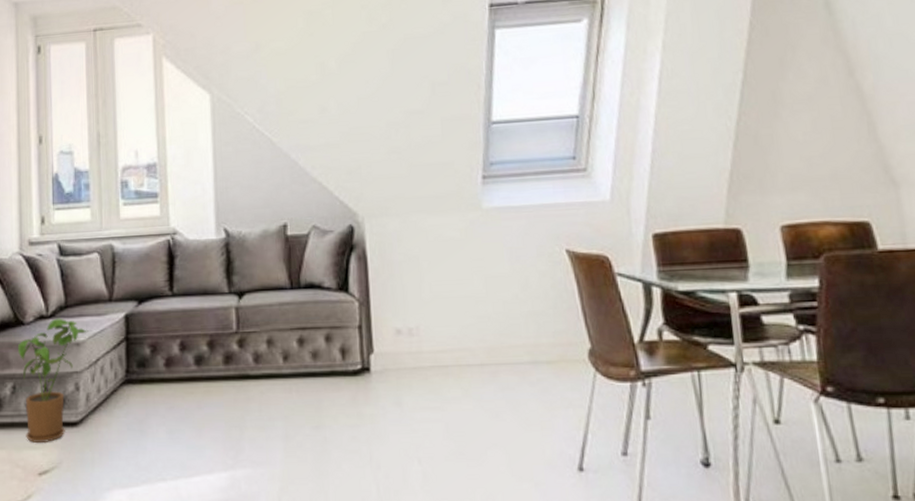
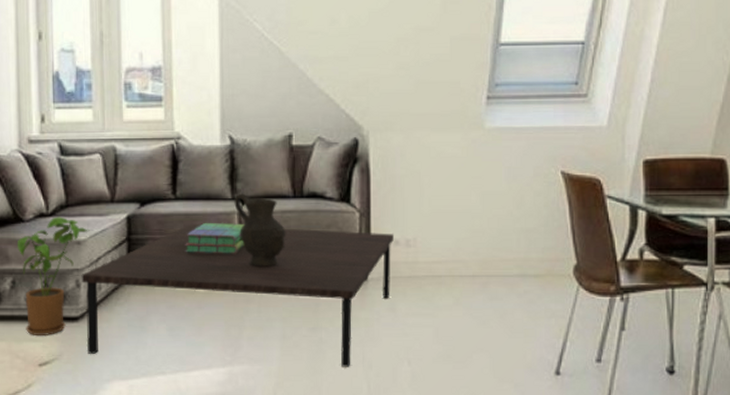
coffee table: none [80,320,396,470] -> present [81,223,395,368]
stack of books: none [183,317,243,351] -> present [185,222,245,254]
decorative vase: none [231,288,285,363] -> present [234,194,286,266]

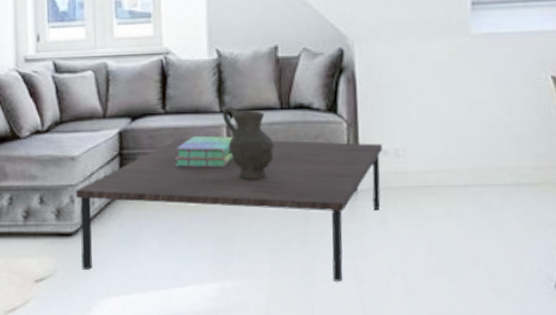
house plant: present [16,216,90,337] -> none [14,133,83,253]

